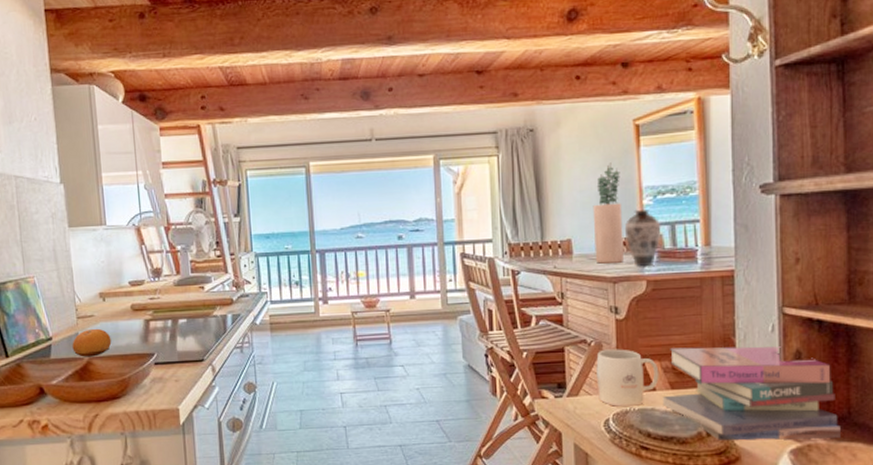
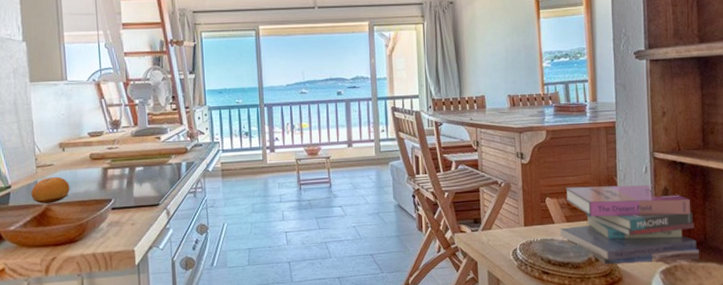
vase: present [592,162,623,264] -> none [502,31,527,116]
mug: present [596,349,659,408] -> none [506,188,557,239]
decorative vase: present [624,209,661,266] -> none [528,70,558,118]

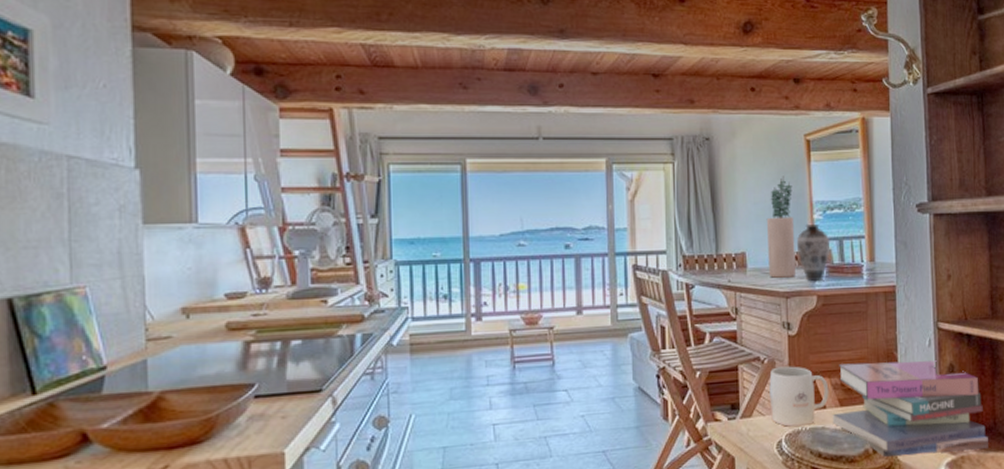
fruit: present [31,176,70,205] -> none [136,353,195,392]
vase: none [502,31,527,116] -> present [766,176,795,278]
mug: none [506,188,557,239] -> present [769,366,829,428]
decorative vase: none [528,70,558,118] -> present [796,223,830,281]

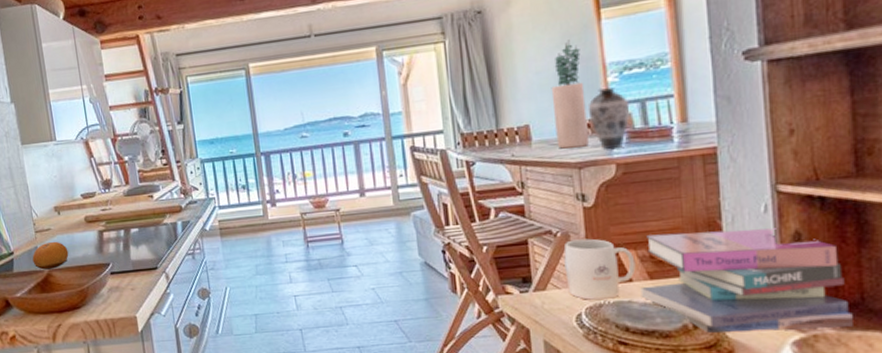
fruit: none [136,353,195,392] -> present [32,241,69,271]

